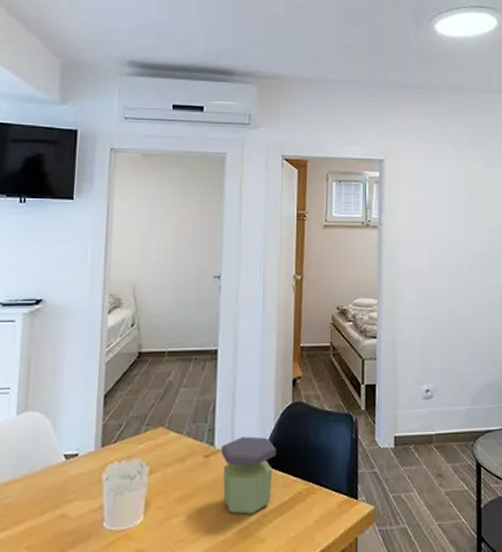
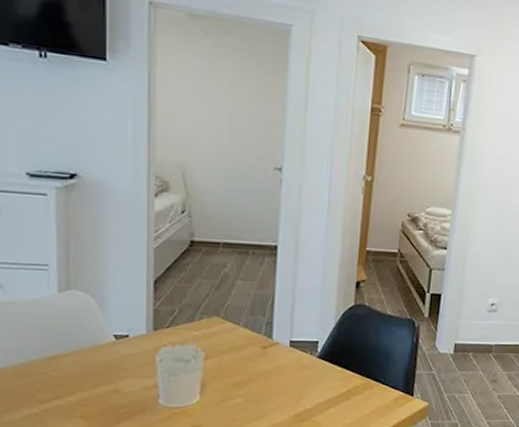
jar: present [221,436,276,515] -> none [279,332,336,402]

